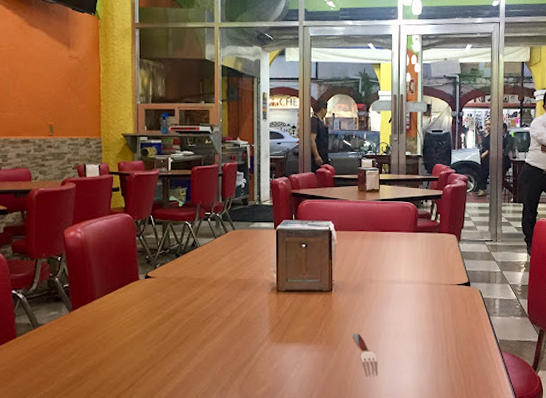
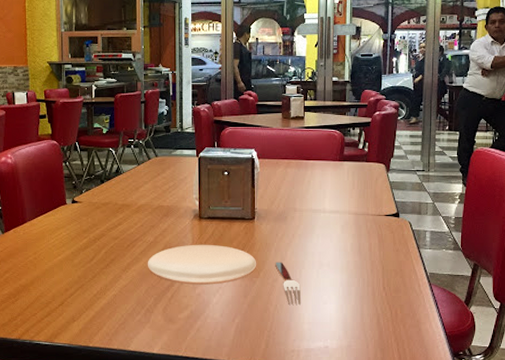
plate: none [223,317,335,360] -> present [147,244,257,285]

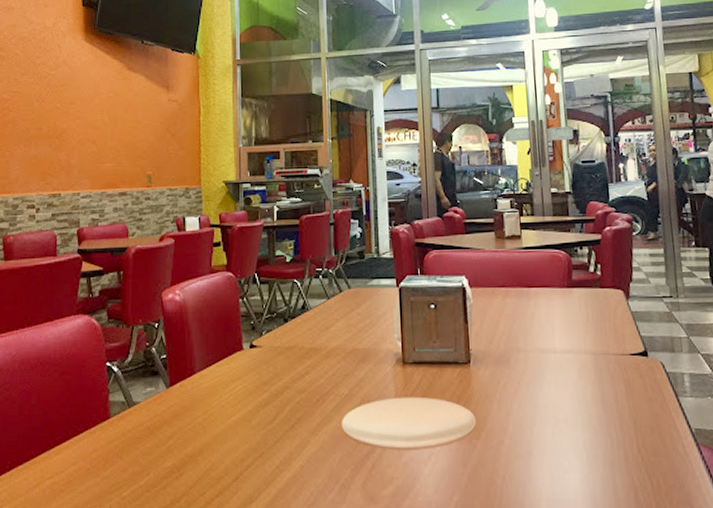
fork: present [275,262,301,304] -> none [499,418,535,475]

